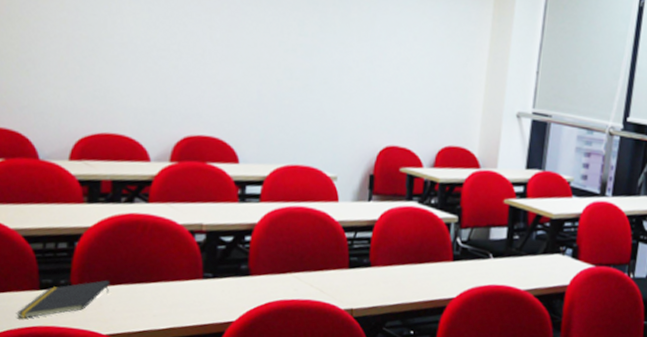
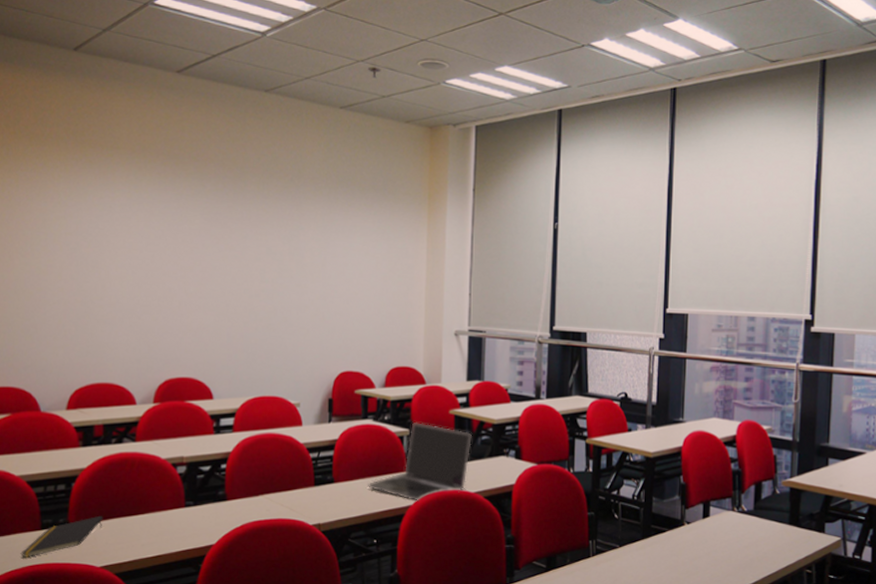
laptop: none [408,209,526,295] -> present [368,423,472,502]

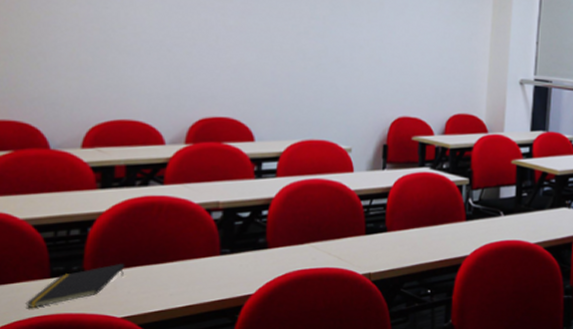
laptop: present [368,423,472,502] -> none [423,172,534,252]

